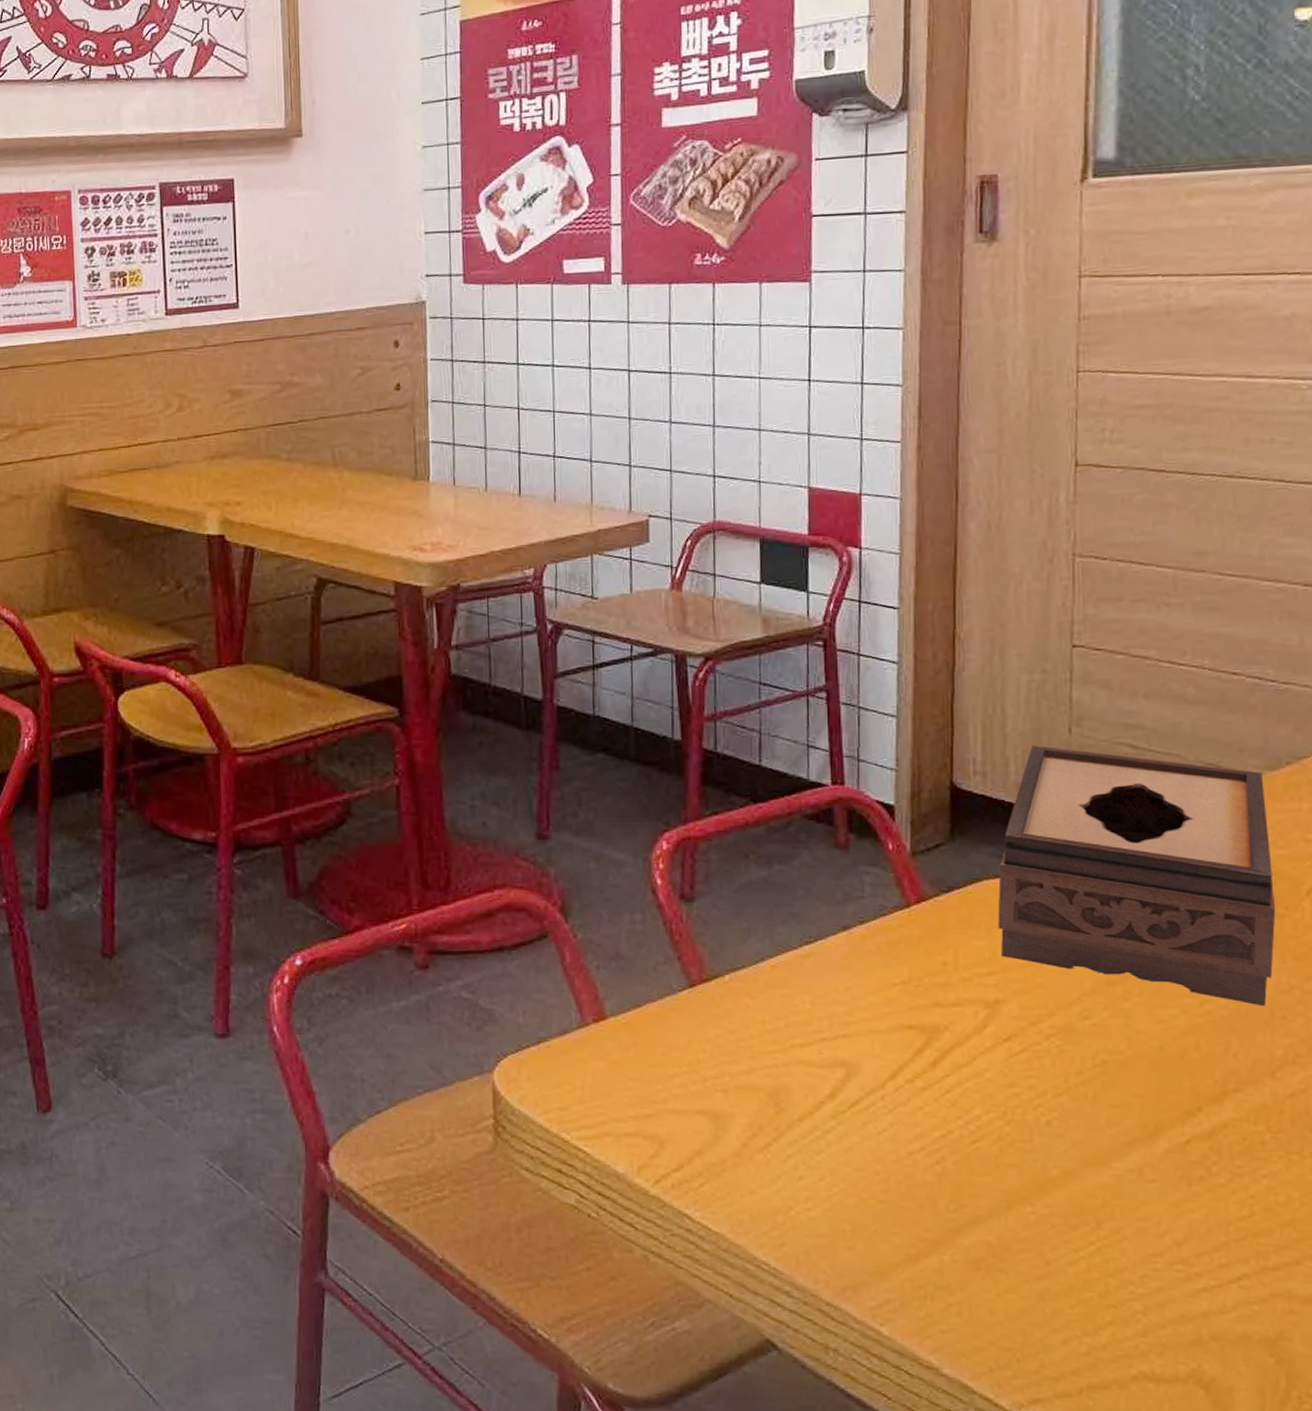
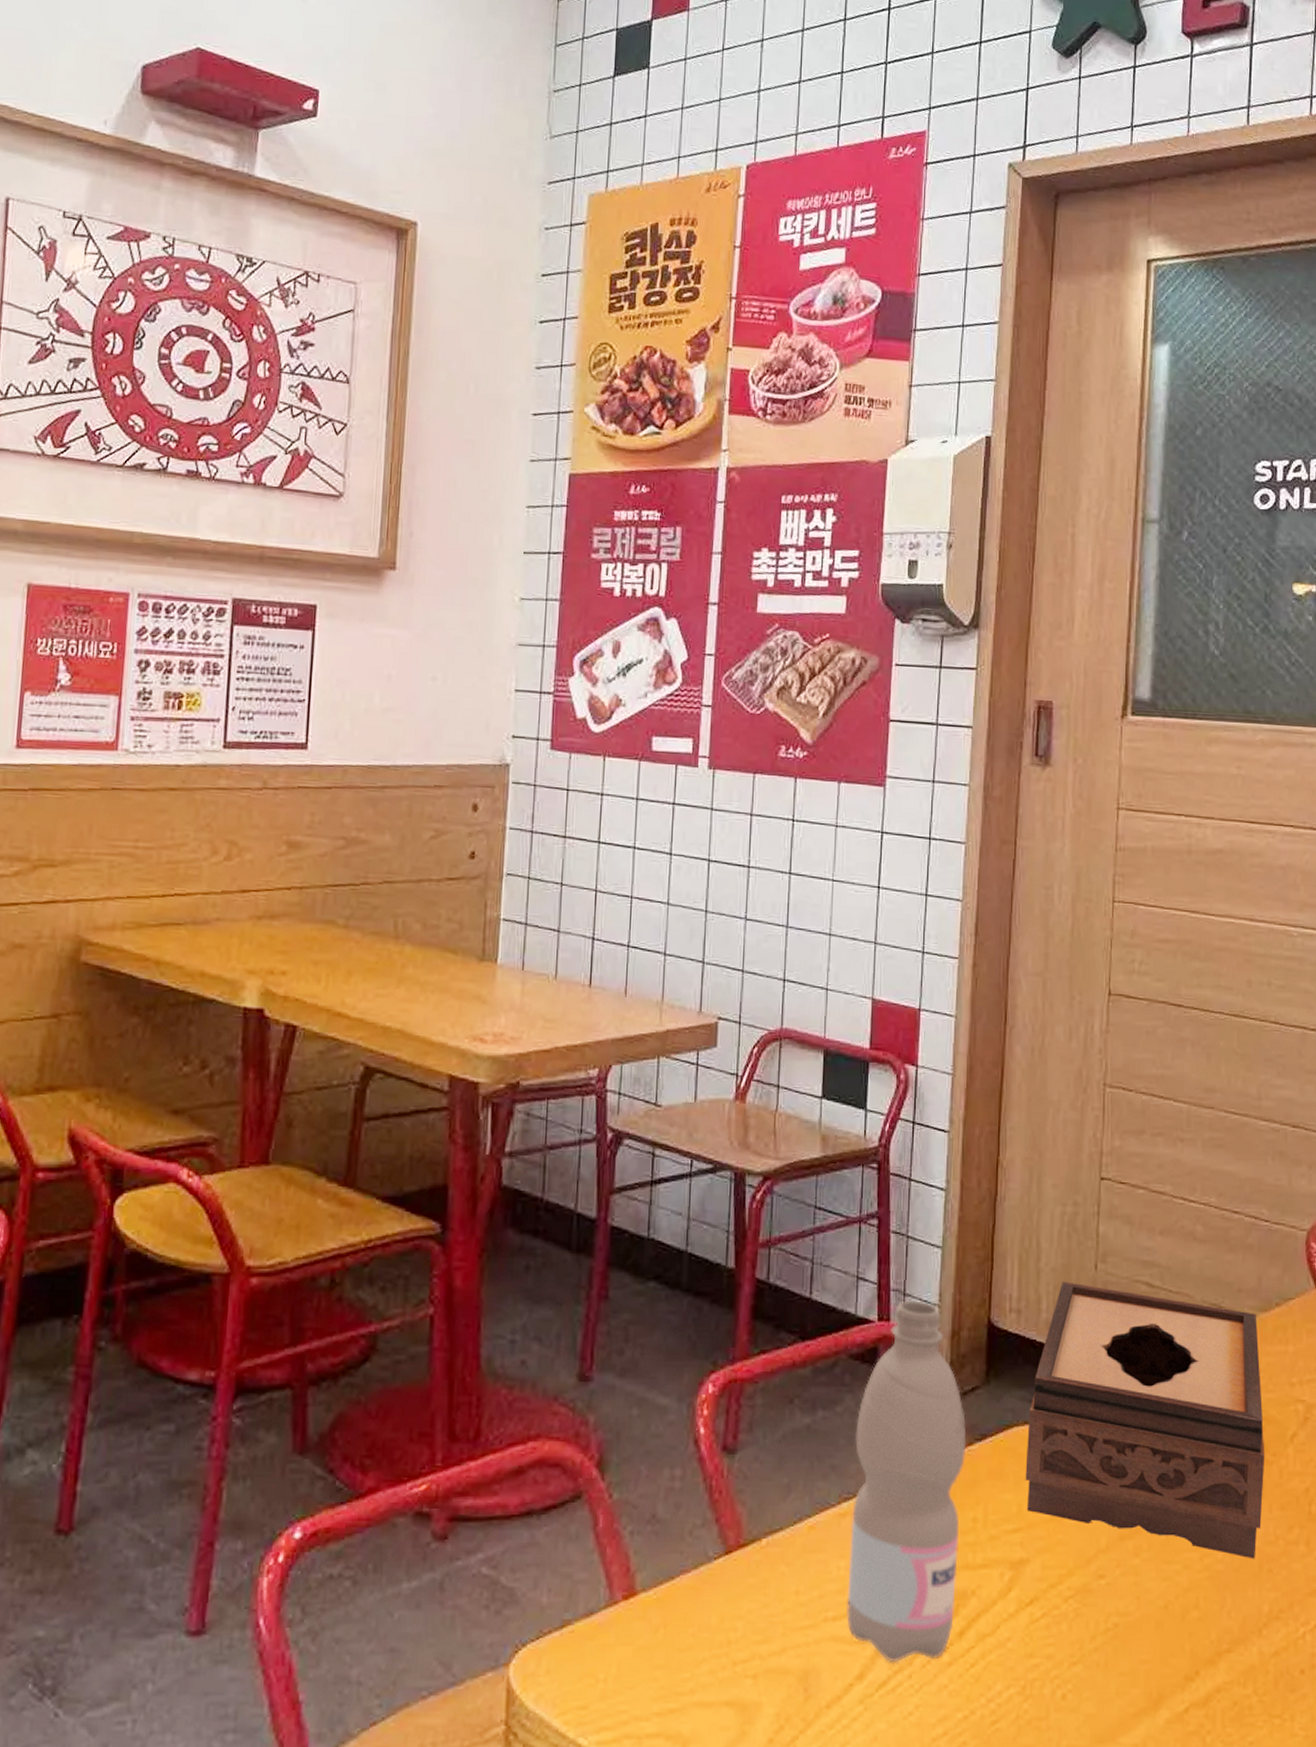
water bottle: none [813,766,932,1085] -> present [847,1300,967,1662]

